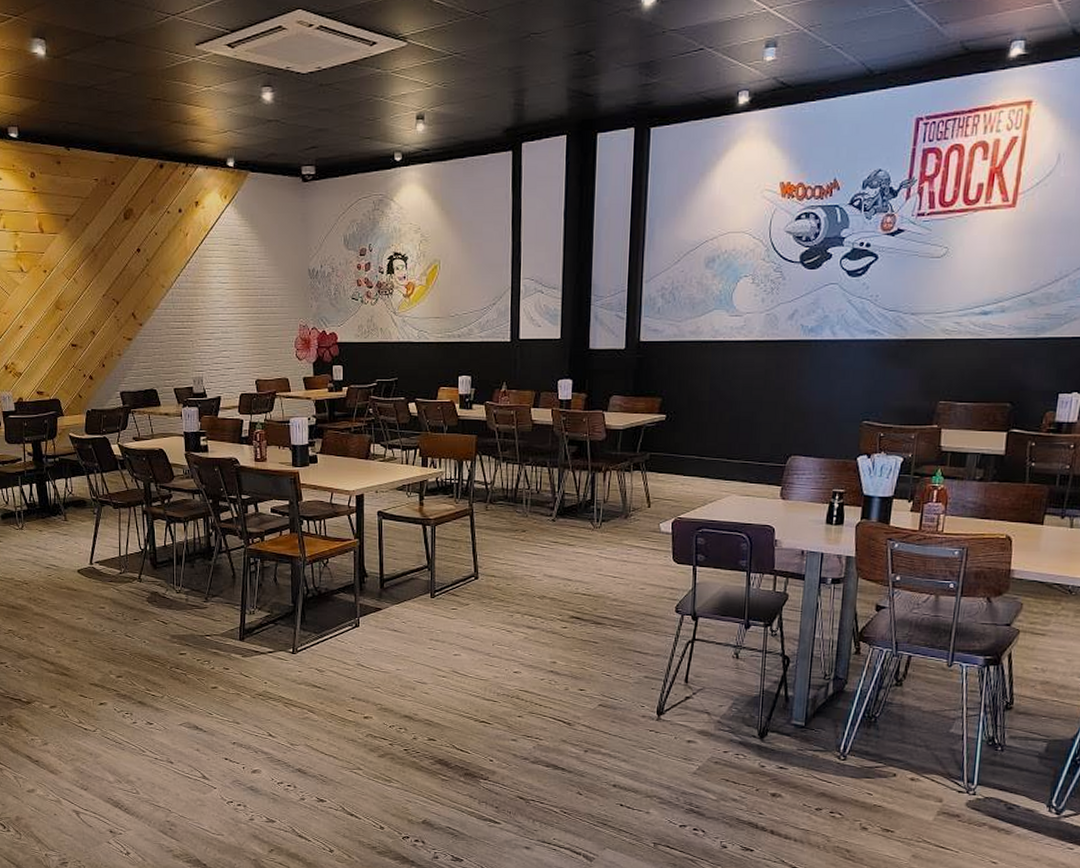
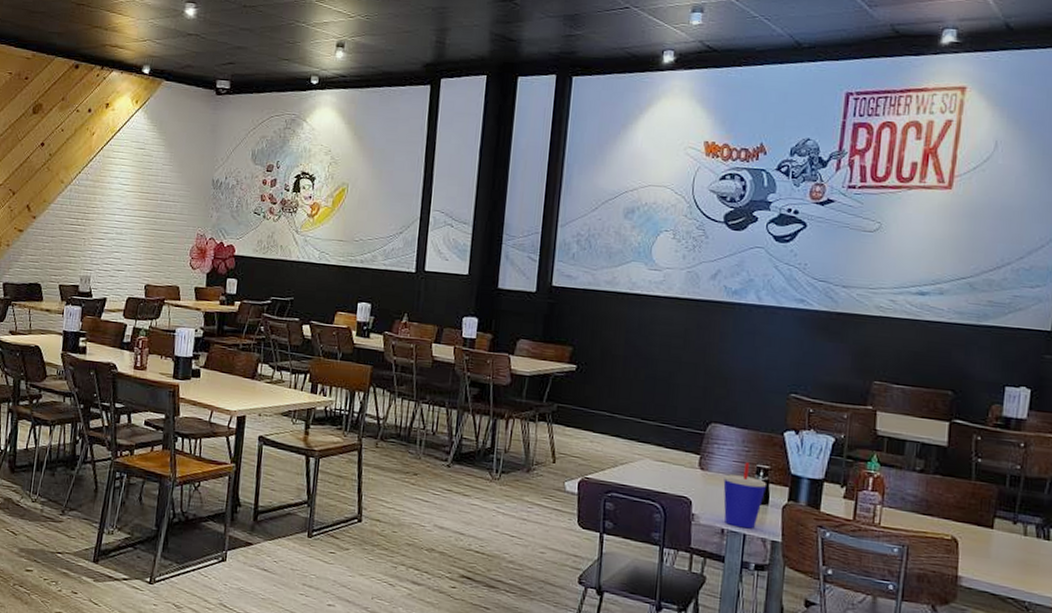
beverage cup: none [803,488,842,548] -> present [723,462,767,529]

